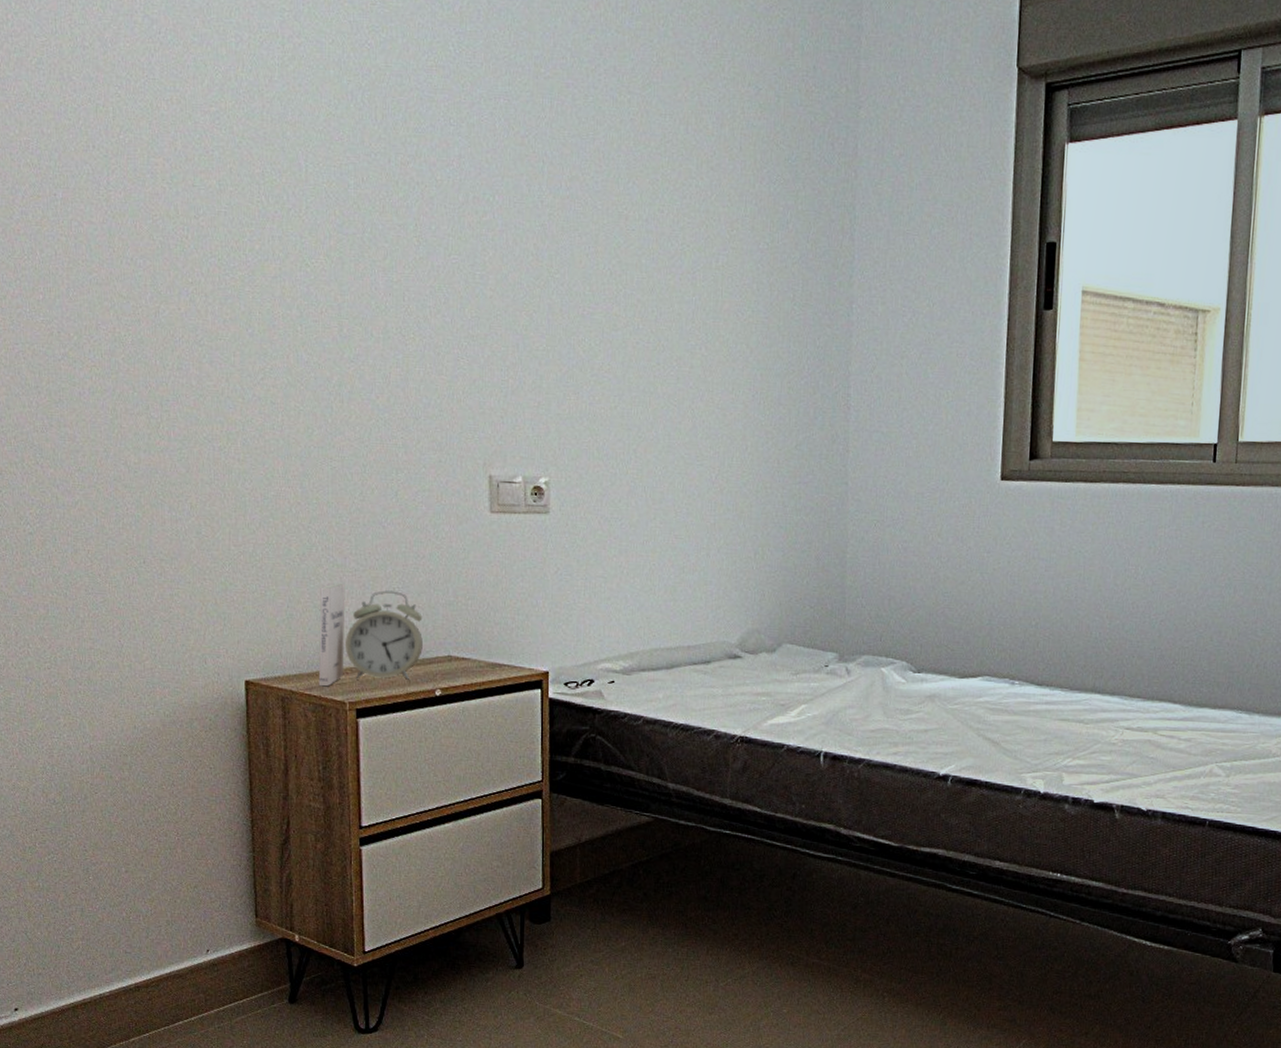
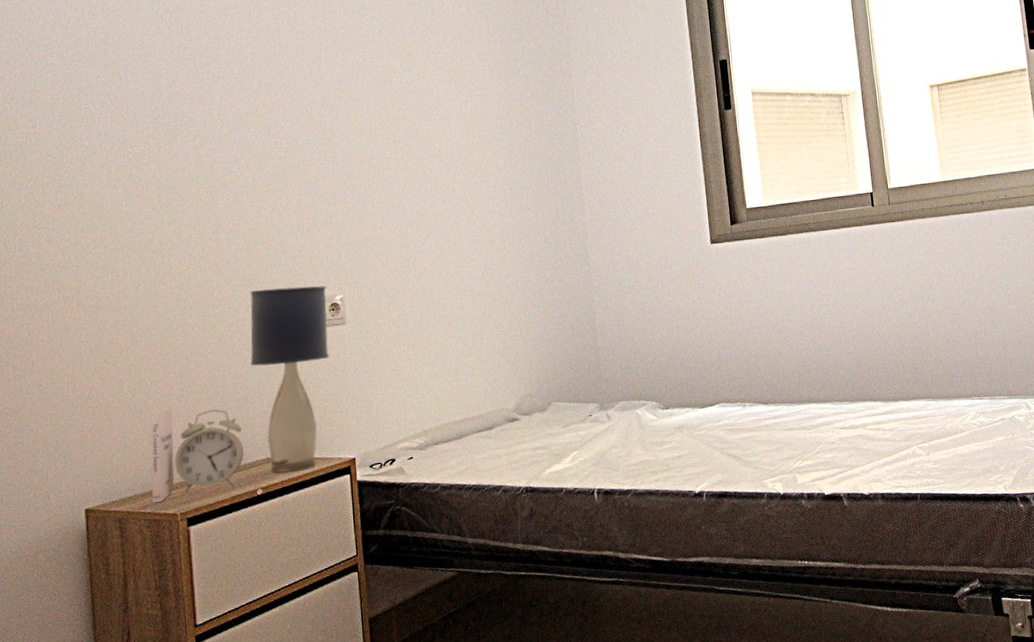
table lamp: none [436,457,530,677] -> present [250,285,330,474]

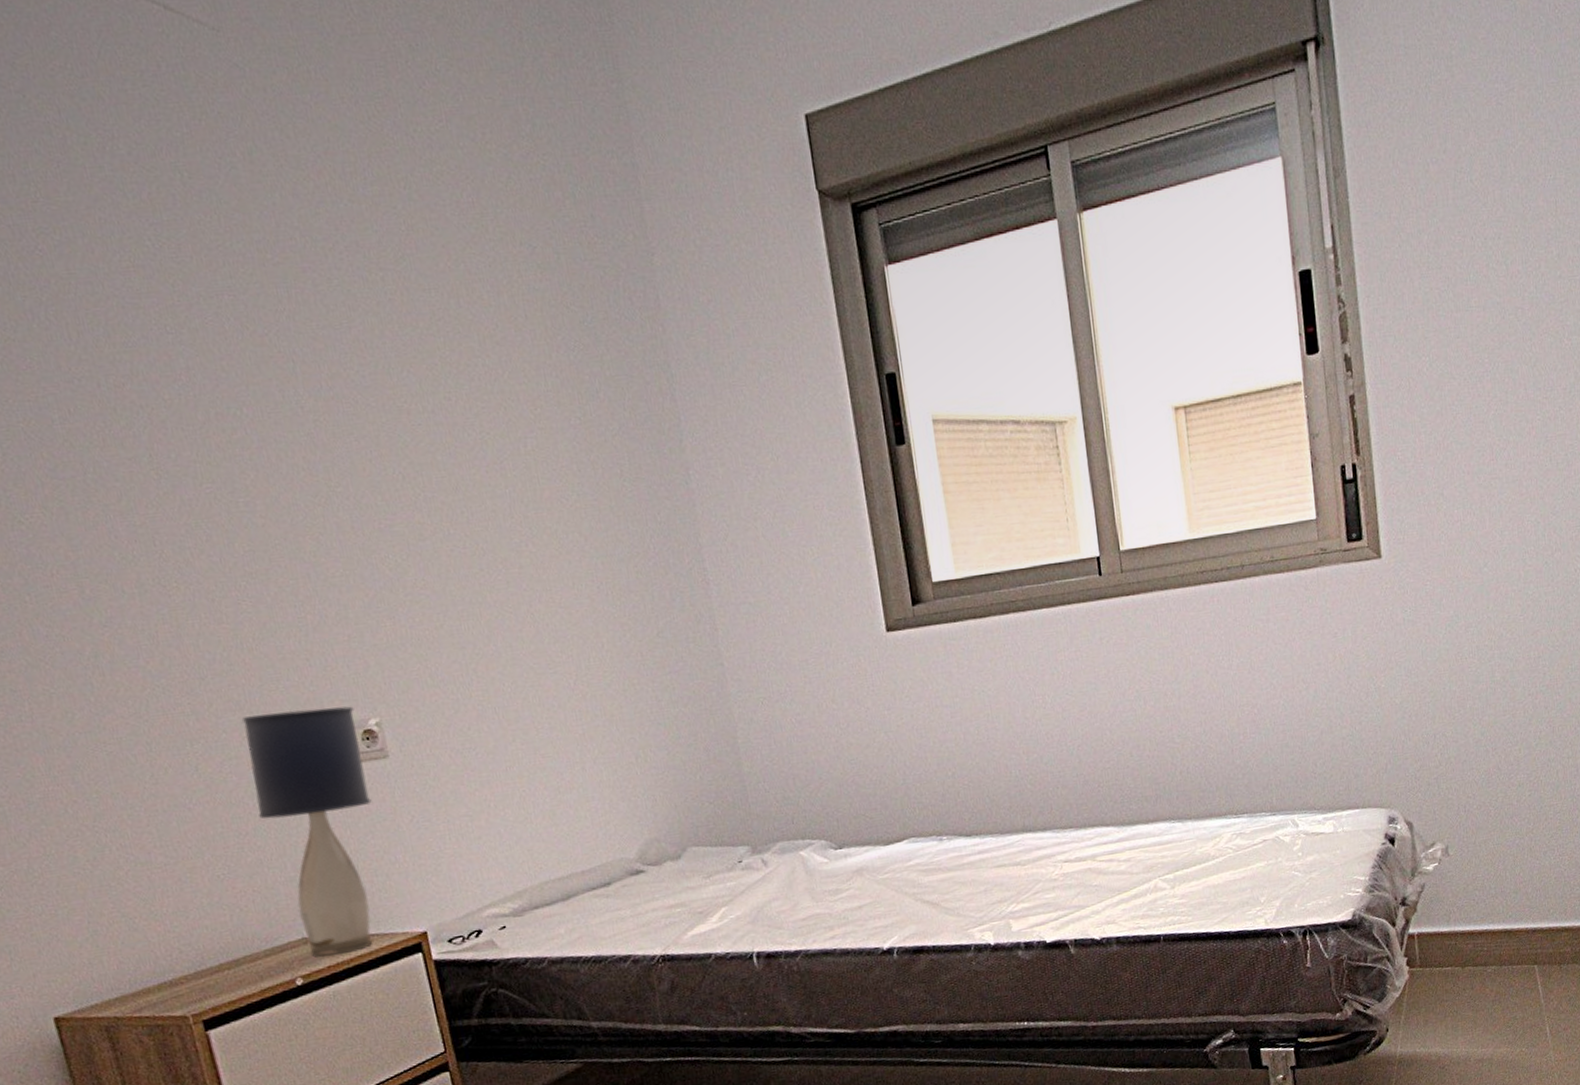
book: present [150,409,174,504] -> none [125,882,178,1005]
alarm clock: present [175,409,244,492] -> none [170,878,270,988]

